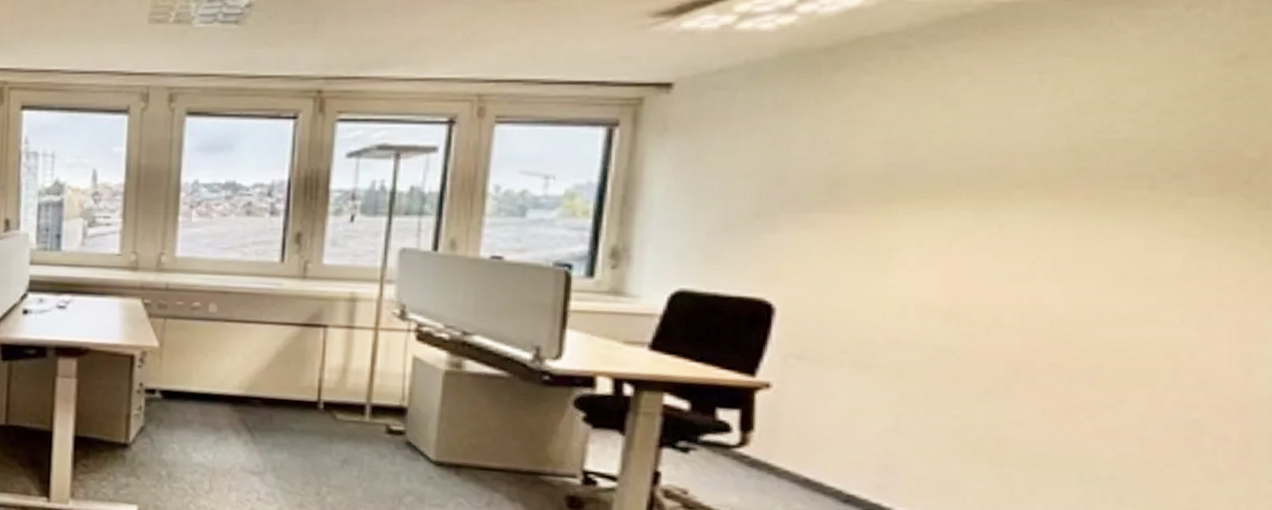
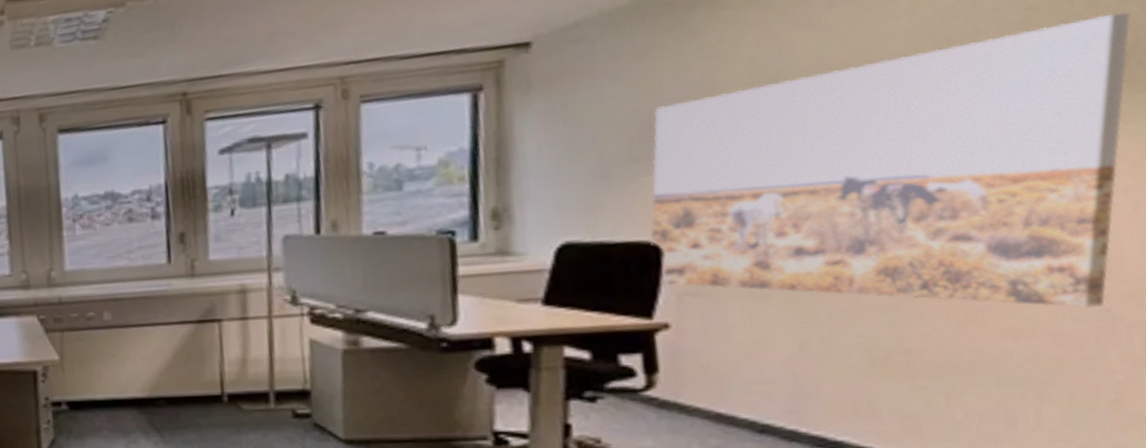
wall art: none [764,128,1263,417] -> present [650,13,1132,308]

